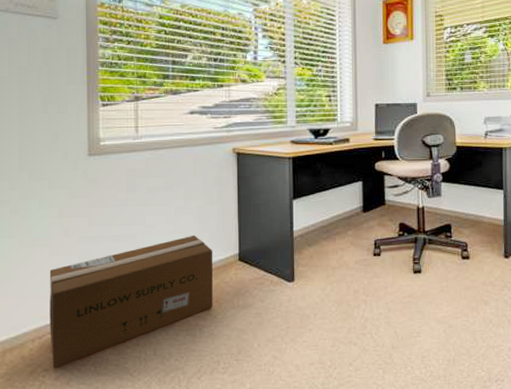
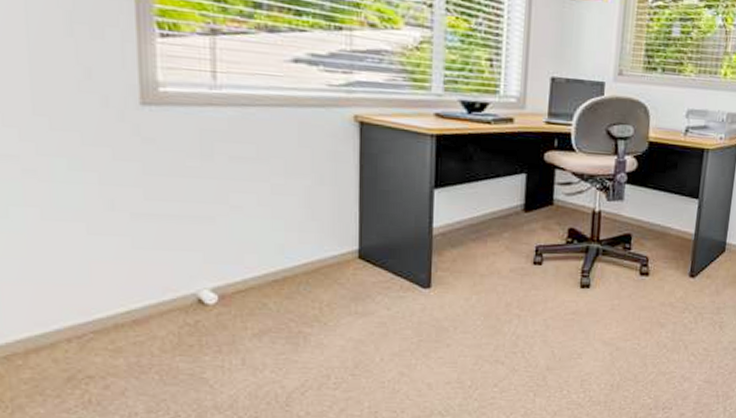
box: present [49,235,213,369] -> none [88,222,324,376]

